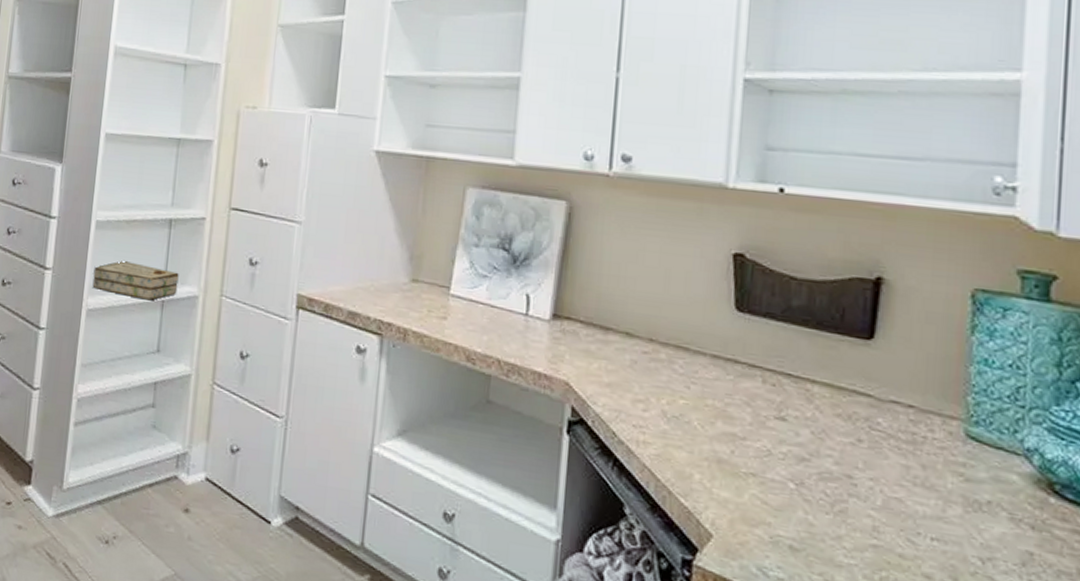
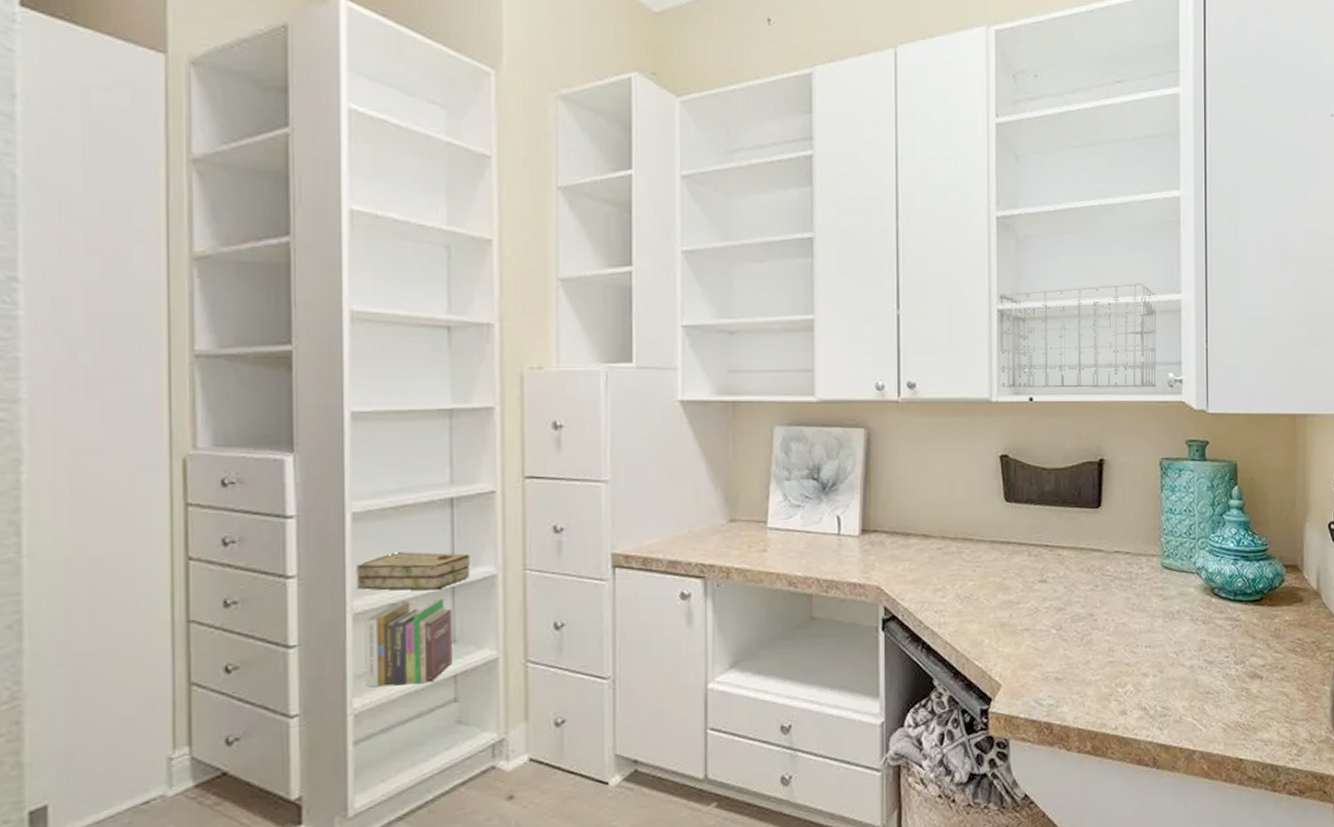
books: none [88,306,159,384] -> present [364,597,452,688]
basket: none [743,54,982,192] -> present [1000,283,1157,388]

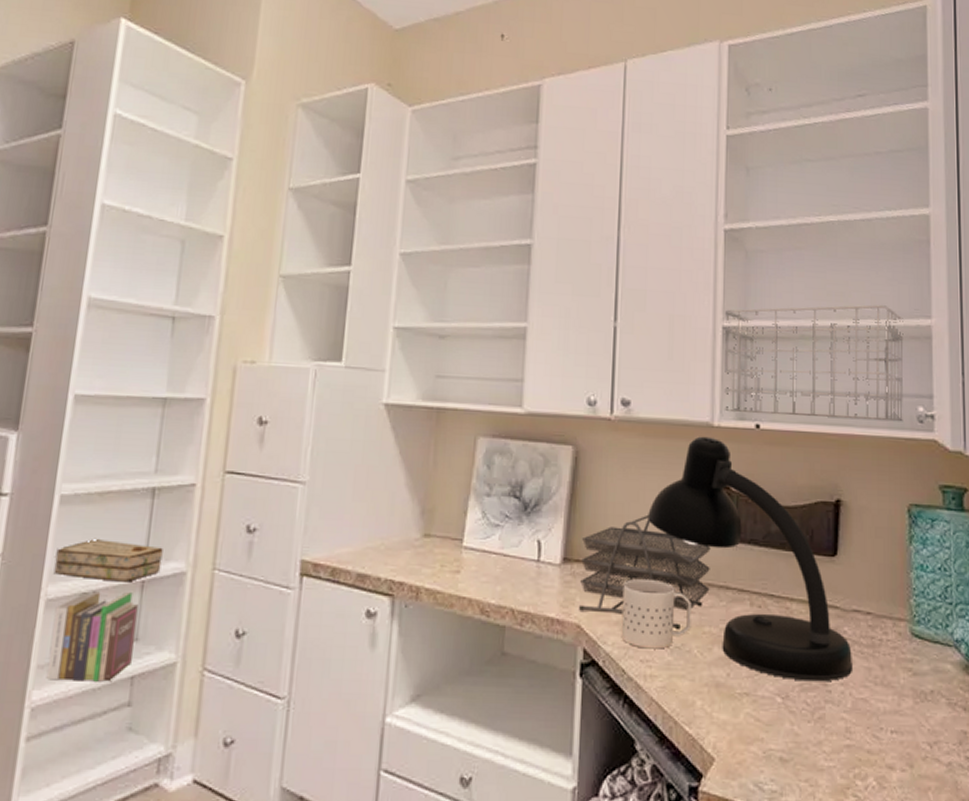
file organizer: none [878,486,993,583] -> present [579,516,711,631]
mug: none [916,542,978,601] -> present [621,579,691,649]
desk lamp: none [936,411,1114,614] -> present [648,436,852,682]

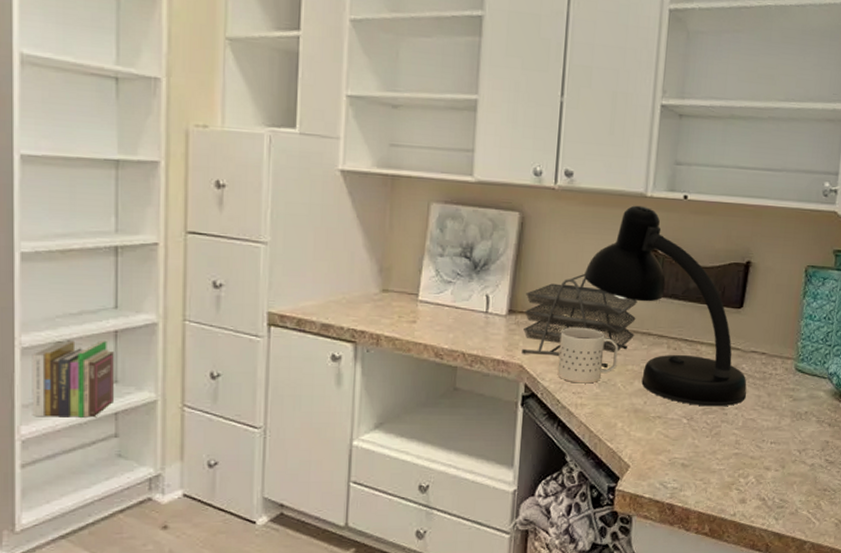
decorative box: present [54,539,163,582] -> none [25,294,132,332]
basket: present [725,305,904,421] -> none [658,88,822,194]

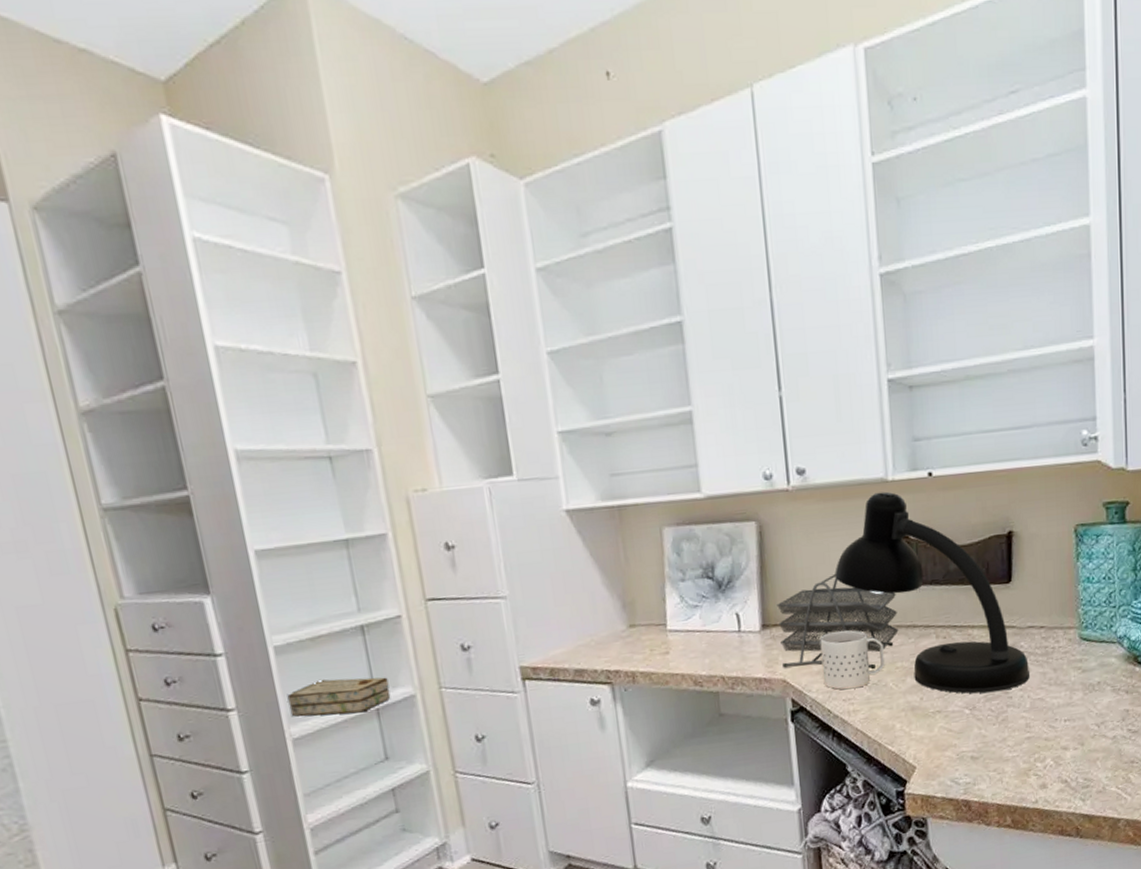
decorative box: none [25,294,132,332] -> present [287,677,391,717]
books: present [32,340,114,418] -> none [303,719,389,805]

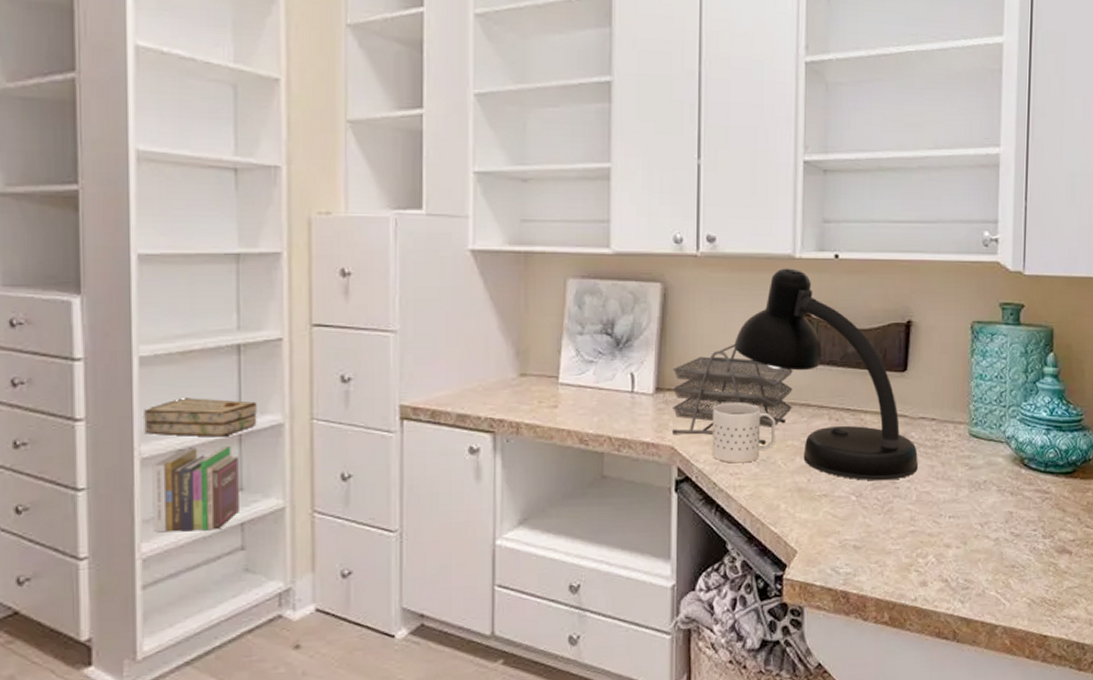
books: none [303,719,389,805] -> present [152,445,239,533]

